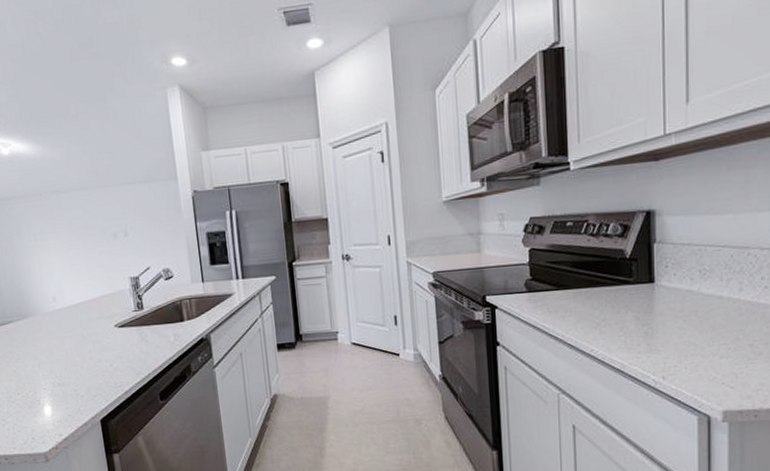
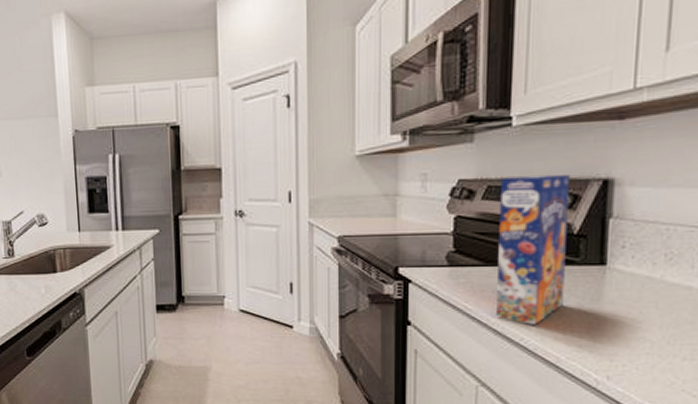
cereal box: none [565,209,623,338] -> present [496,175,570,325]

